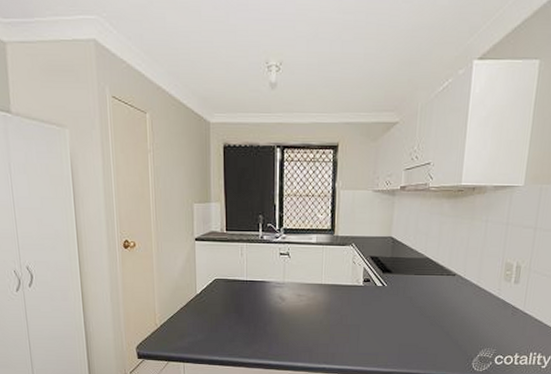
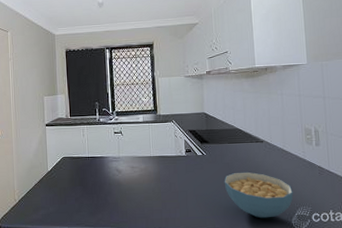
cereal bowl: none [403,307,479,358] -> present [224,172,293,219]

